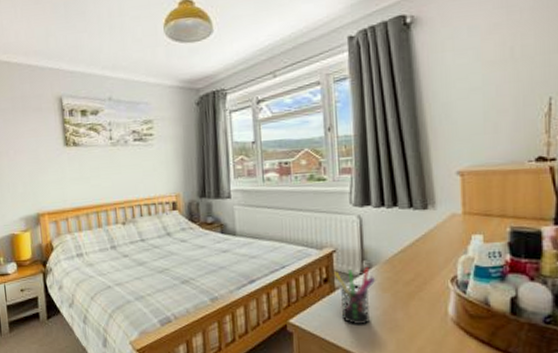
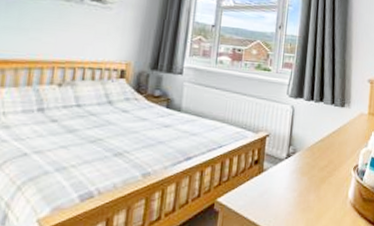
pen holder: present [334,267,376,325] -> none [264,152,298,205]

